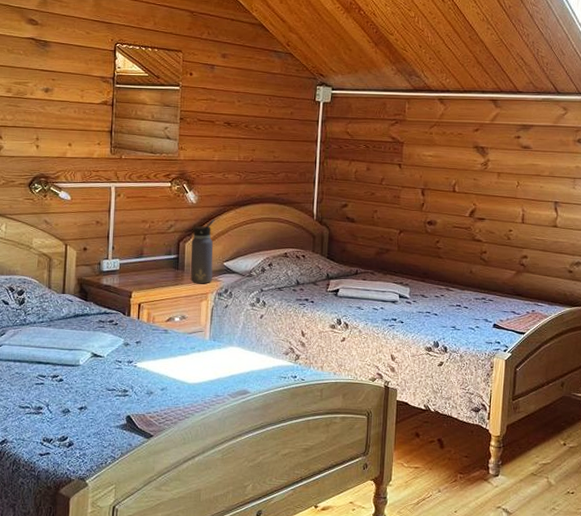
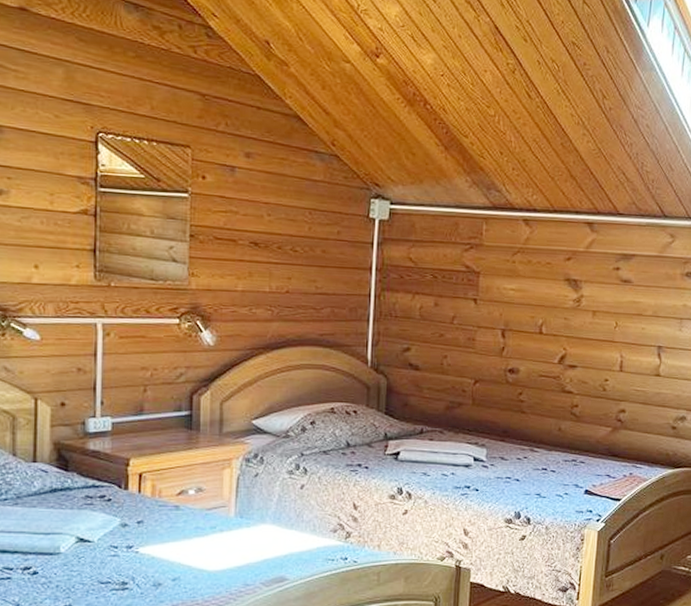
water bottle: present [190,219,215,284] -> none [208,365,239,448]

